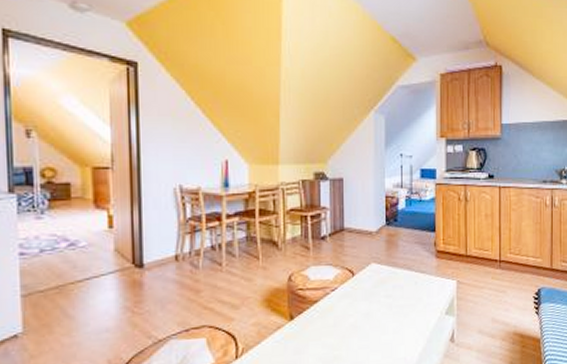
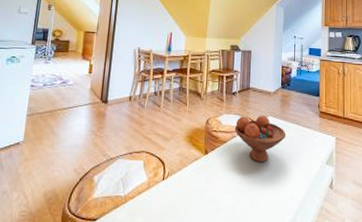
fruit bowl: none [327,262,395,321] -> present [234,115,286,162]

